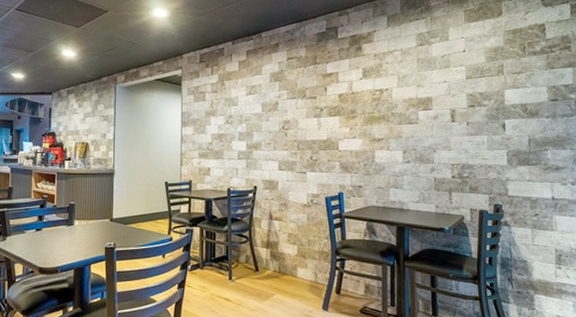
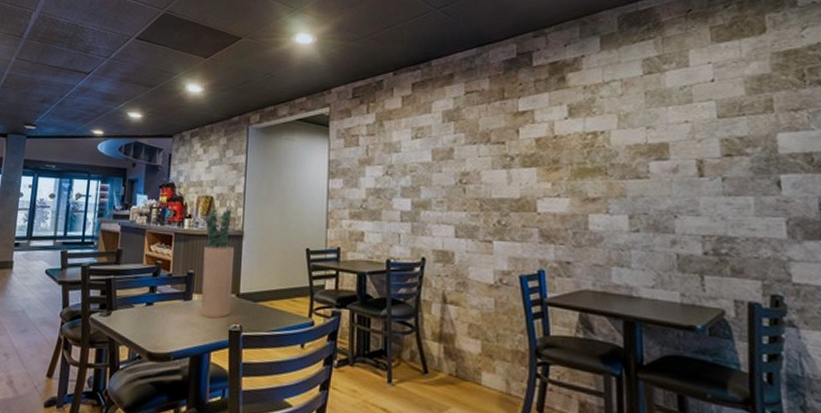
vase: none [81,145,107,239] -> present [201,200,234,319]

